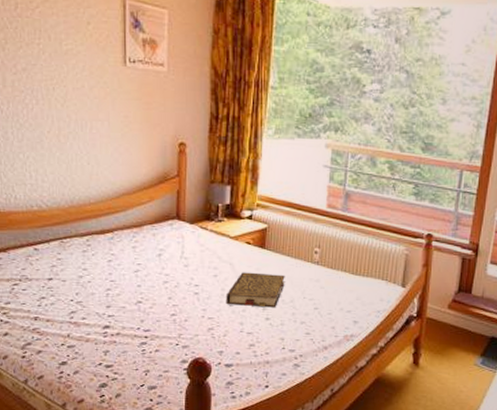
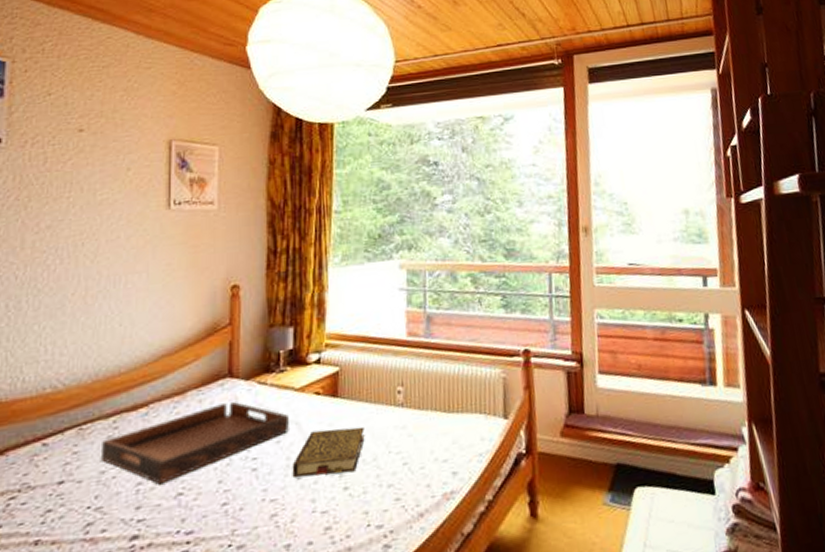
serving tray: none [79,238,224,293] -> present [102,401,289,485]

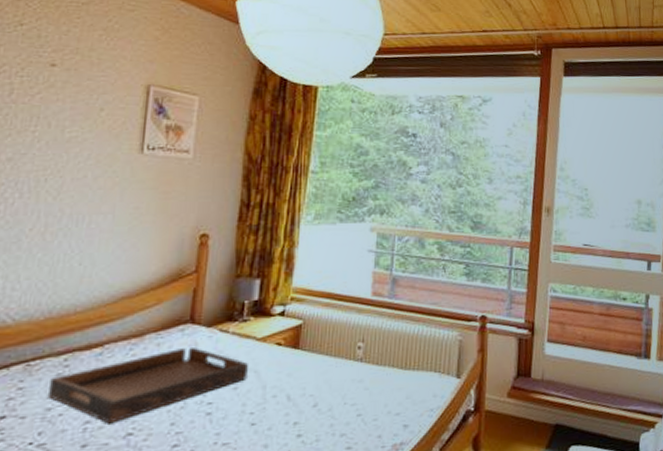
book: present [292,426,365,477] -> none [246,378,322,423]

